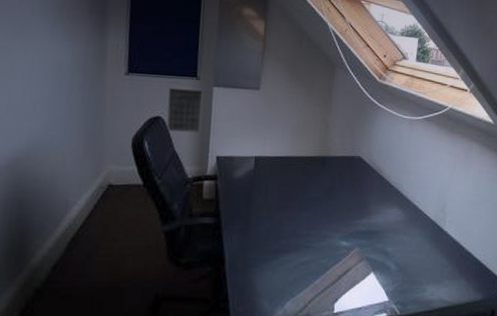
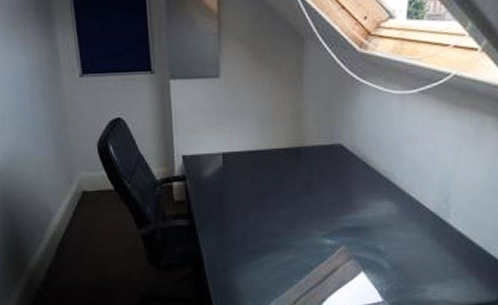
calendar: present [166,87,203,132] -> none [124,85,162,133]

